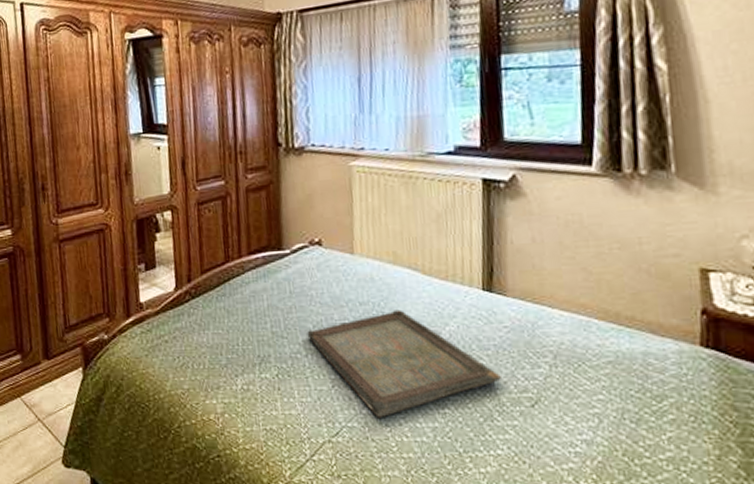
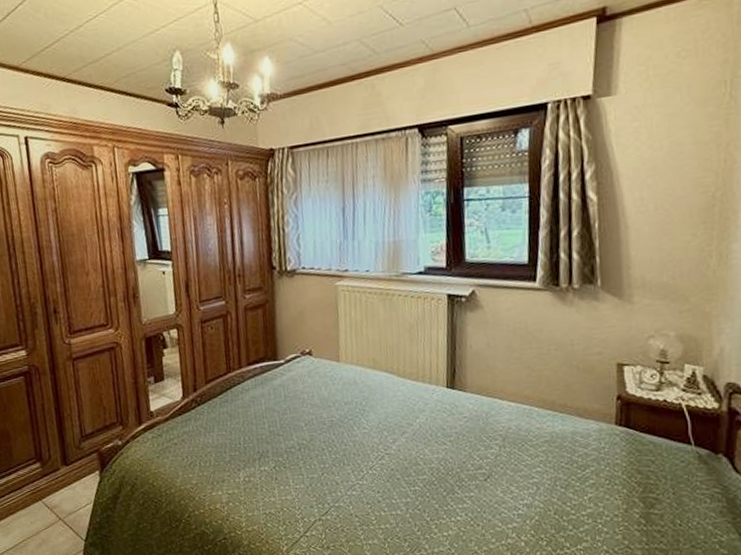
serving tray: present [307,310,501,418] -> none [300,407,461,498]

